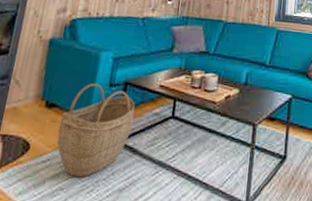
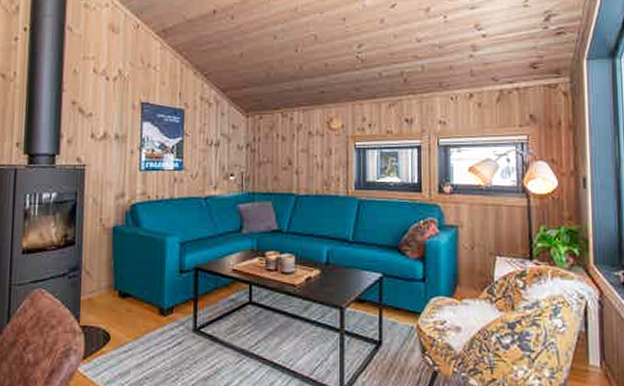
woven basket: present [57,83,135,178] -> none [135,271,209,367]

